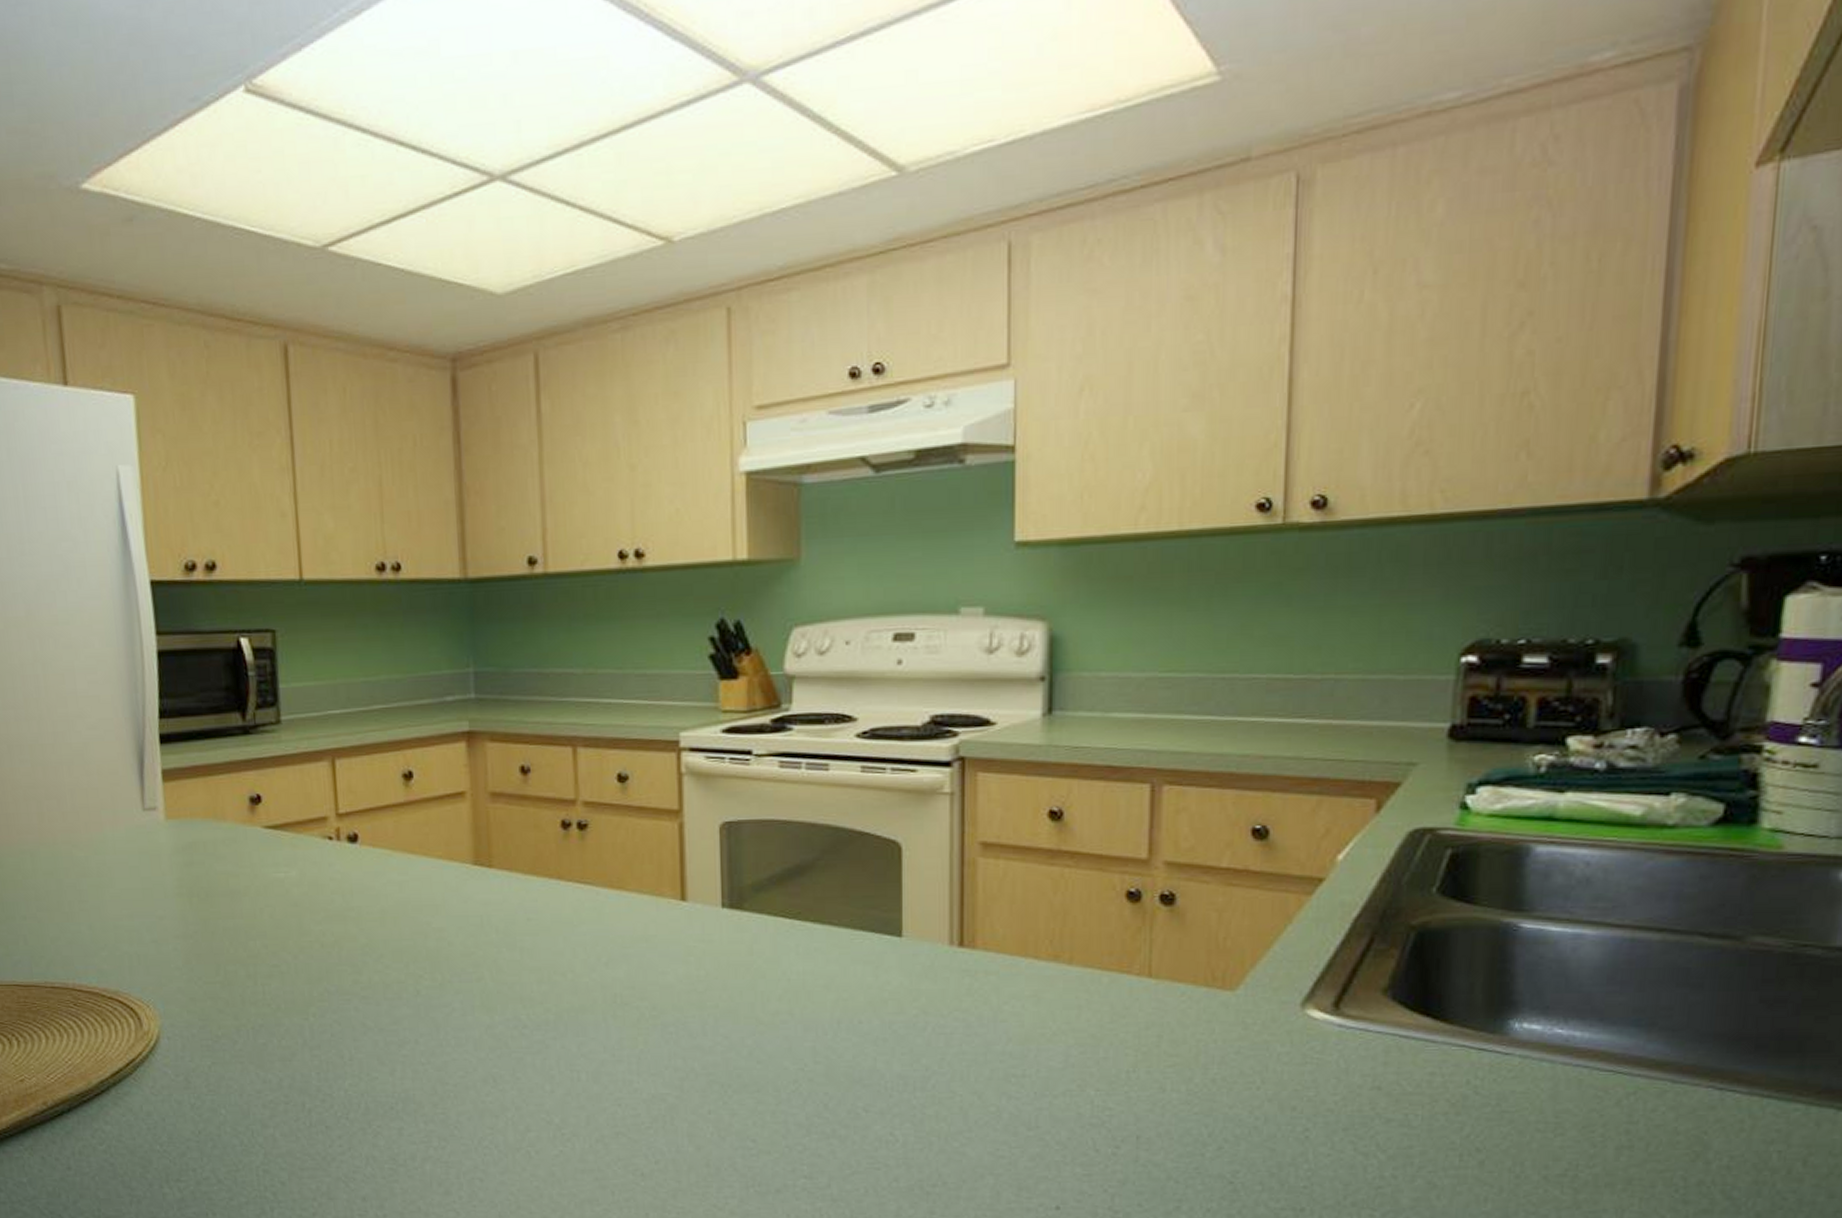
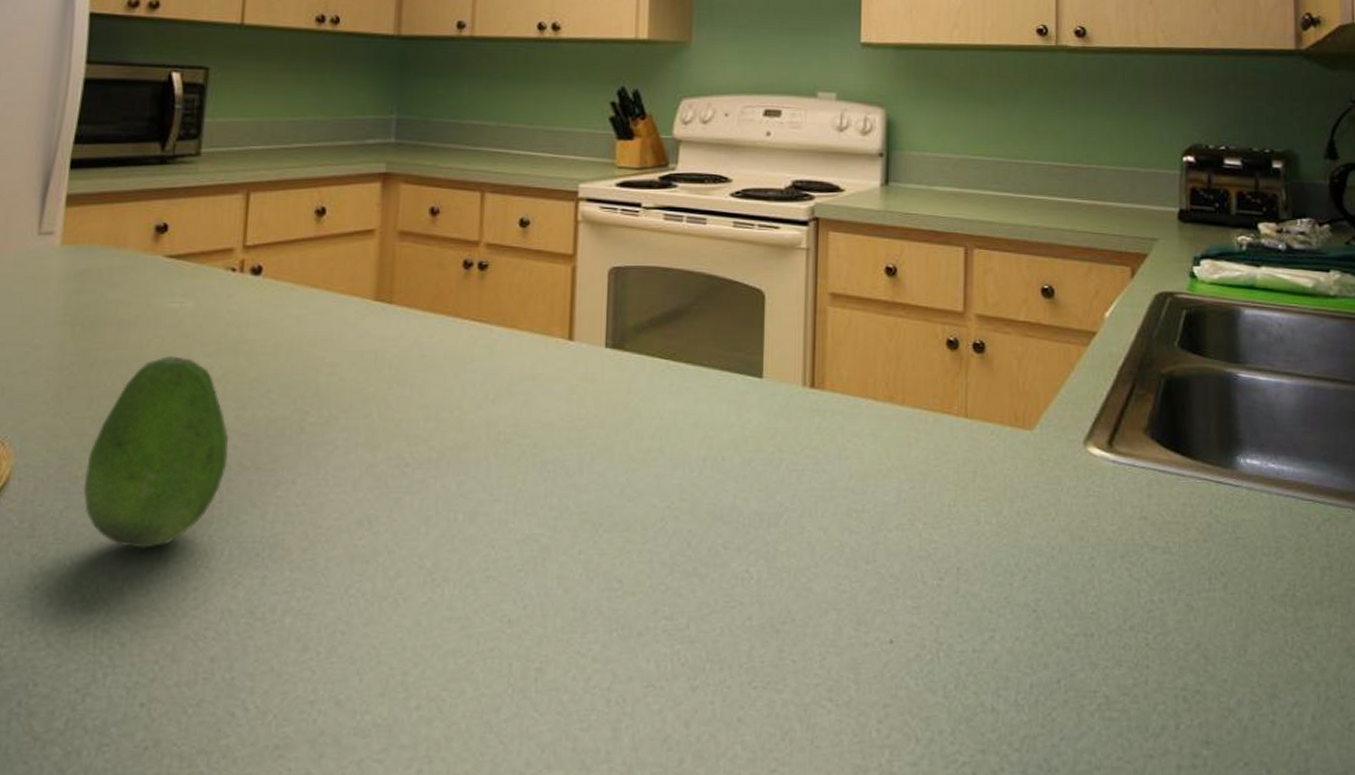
fruit: none [224,924,352,1101] -> present [83,356,229,549]

